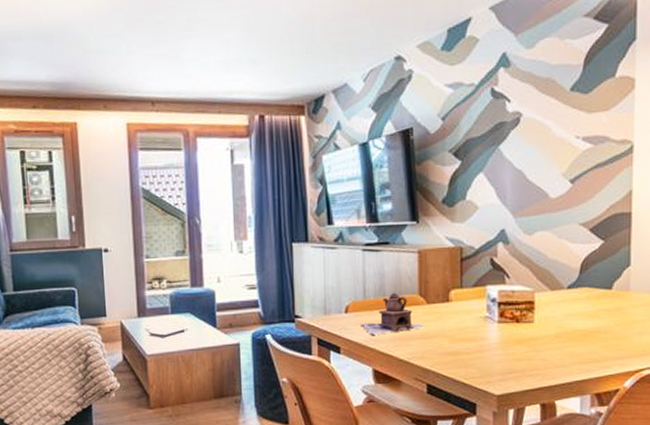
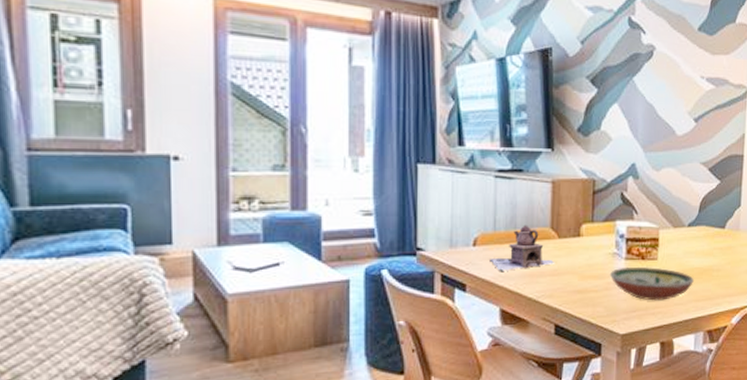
decorative bowl: none [482,329,578,363] -> present [609,266,695,301]

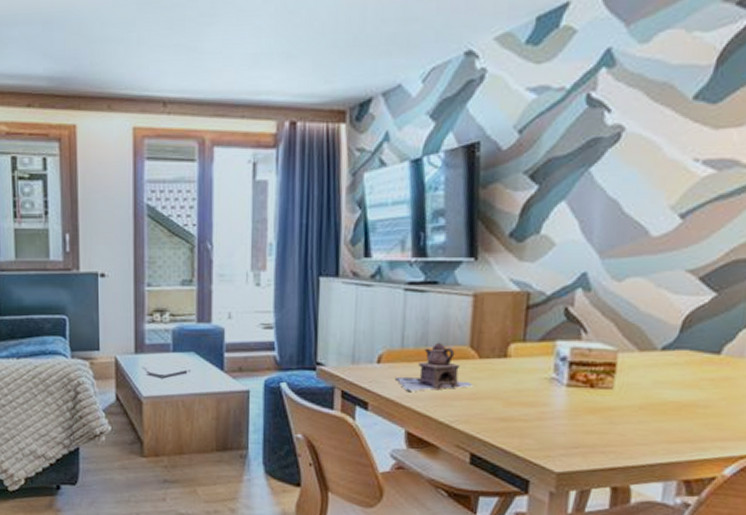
decorative bowl: present [609,266,695,301] -> none [544,396,668,438]

